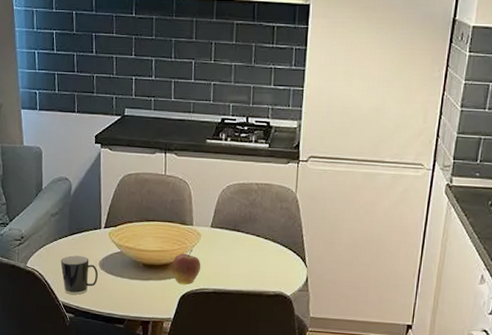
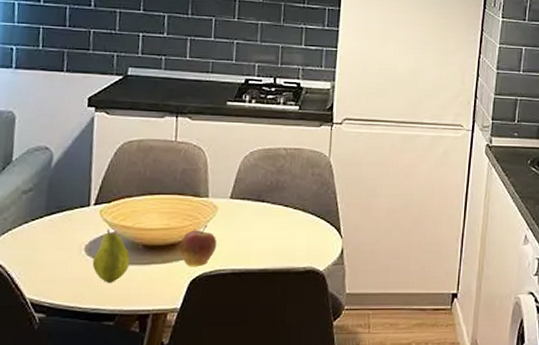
mug: present [60,255,99,295] -> none [31,240,83,289]
fruit: none [105,248,133,293] -> present [92,228,130,283]

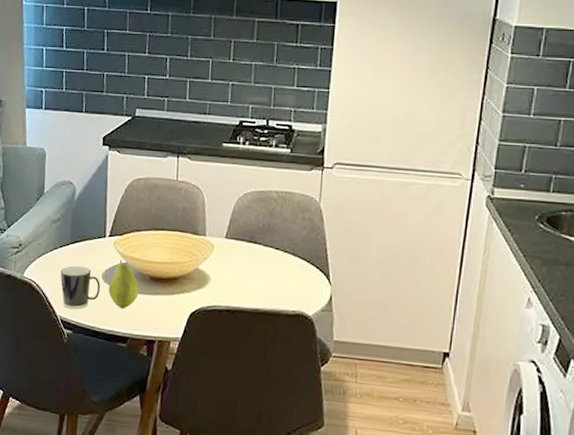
mug: none [31,240,83,289] -> present [60,266,101,309]
apple: present [180,225,217,267] -> none [181,262,214,301]

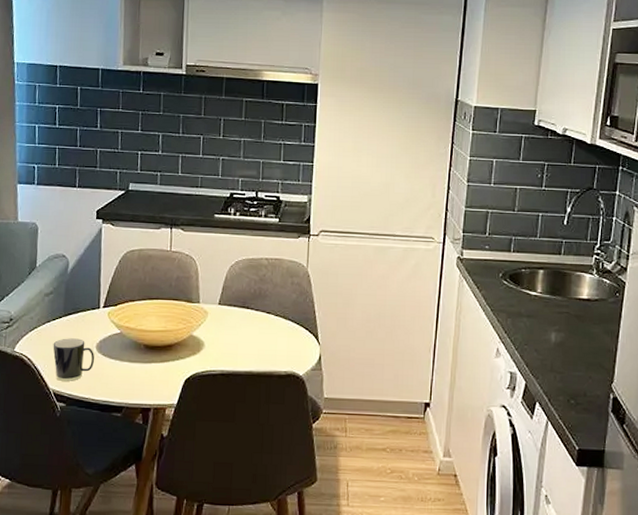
fruit: present [108,259,139,309] -> none [102,329,134,378]

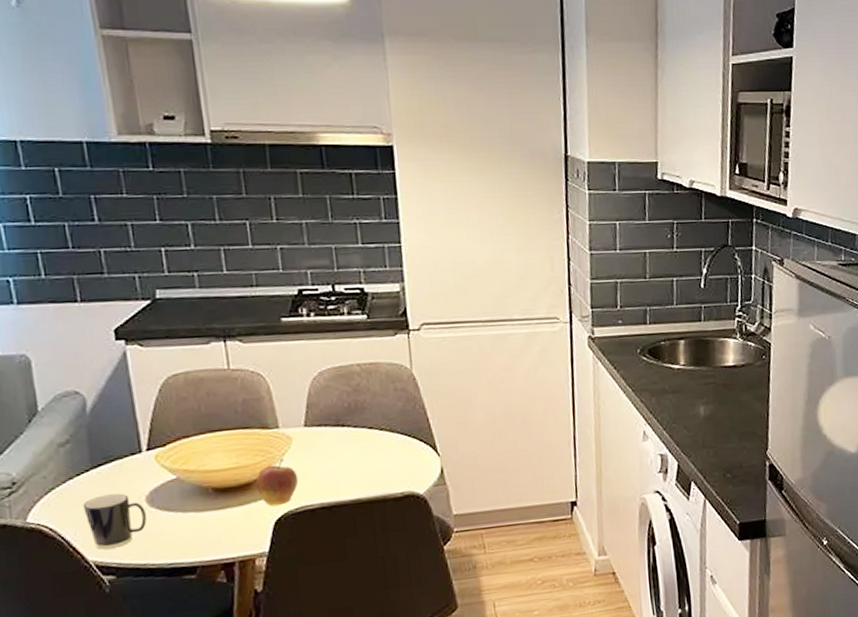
apple: none [176,328,208,367] -> present [256,458,299,507]

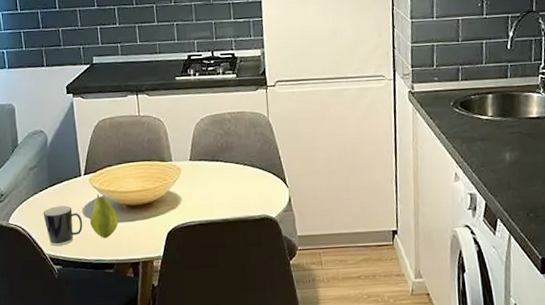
fruit: none [157,474,202,534] -> present [89,193,119,238]
apple: present [256,458,299,507] -> none [155,184,185,221]

